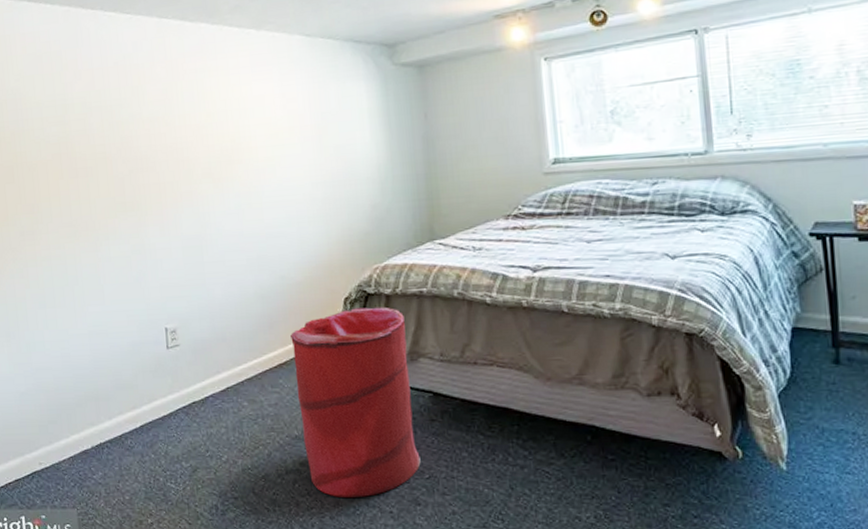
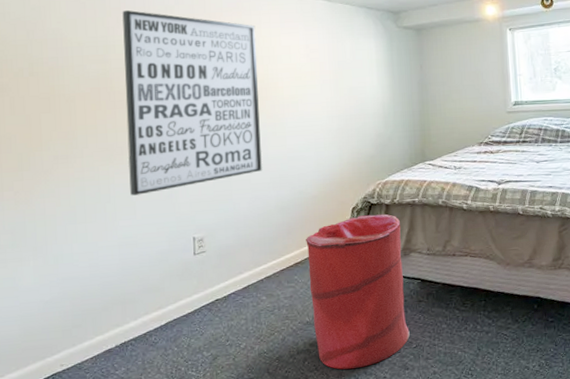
wall art: none [79,61,237,278] -> present [122,10,262,196]

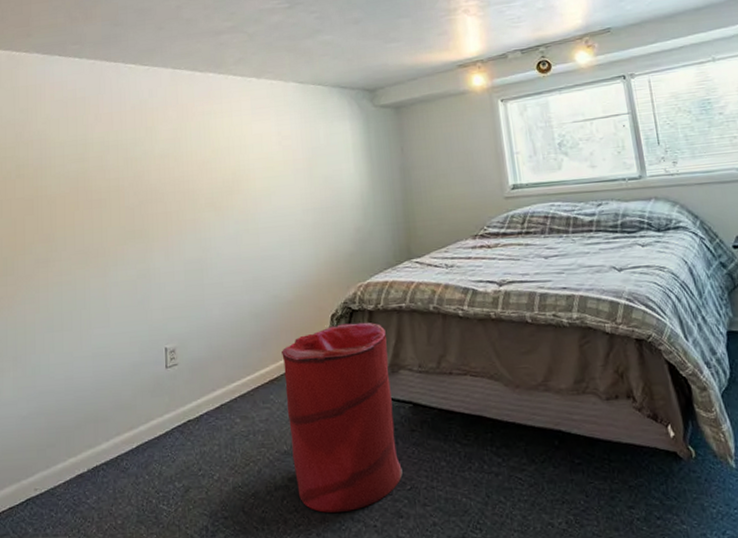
wall art: present [122,10,262,196] -> none [100,106,235,301]

